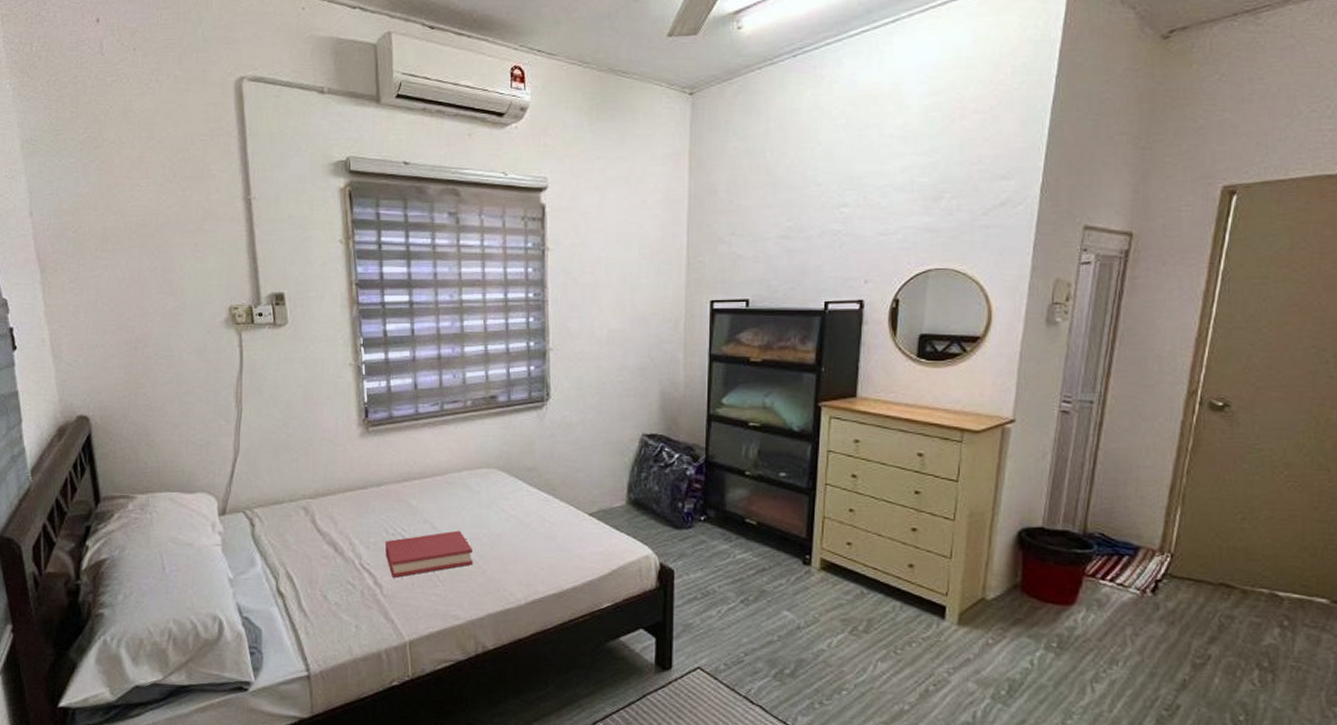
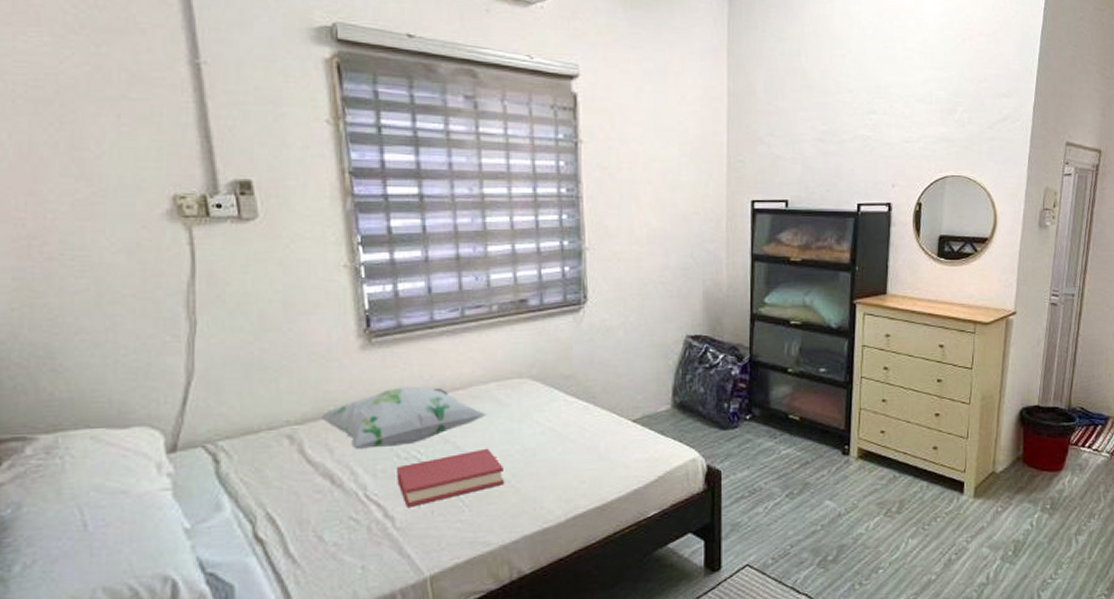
decorative pillow: none [326,471,460,523] -> present [318,386,487,449]

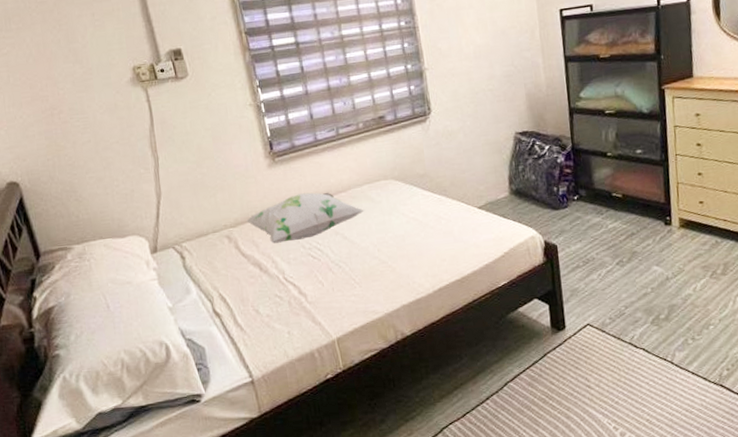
hardback book: present [397,448,505,507] -> none [304,237,384,286]

